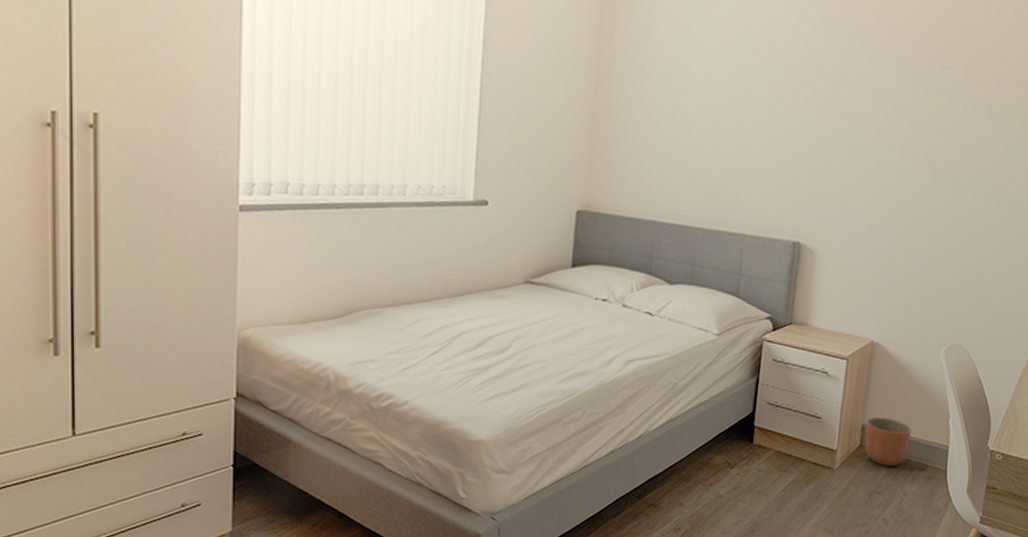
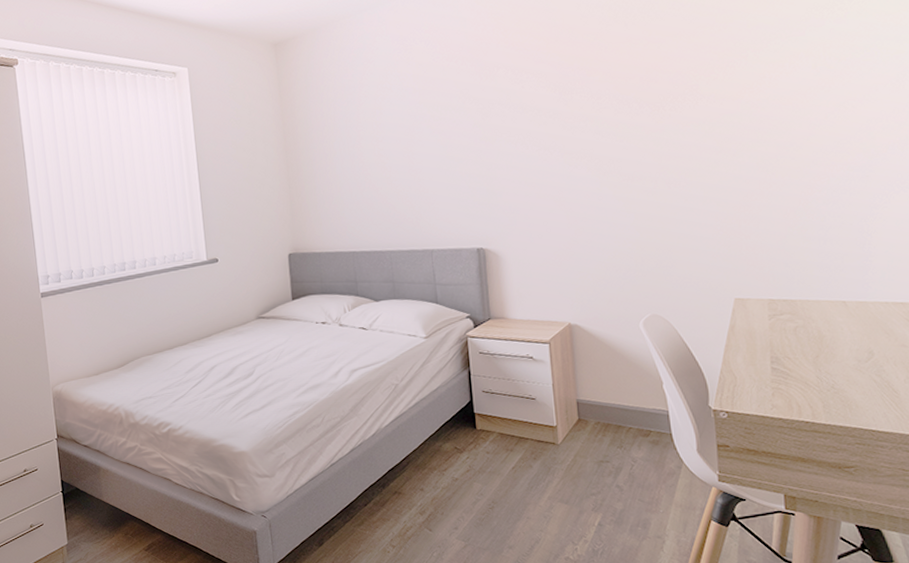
planter: present [864,416,911,466] -> none [580,391,628,436]

